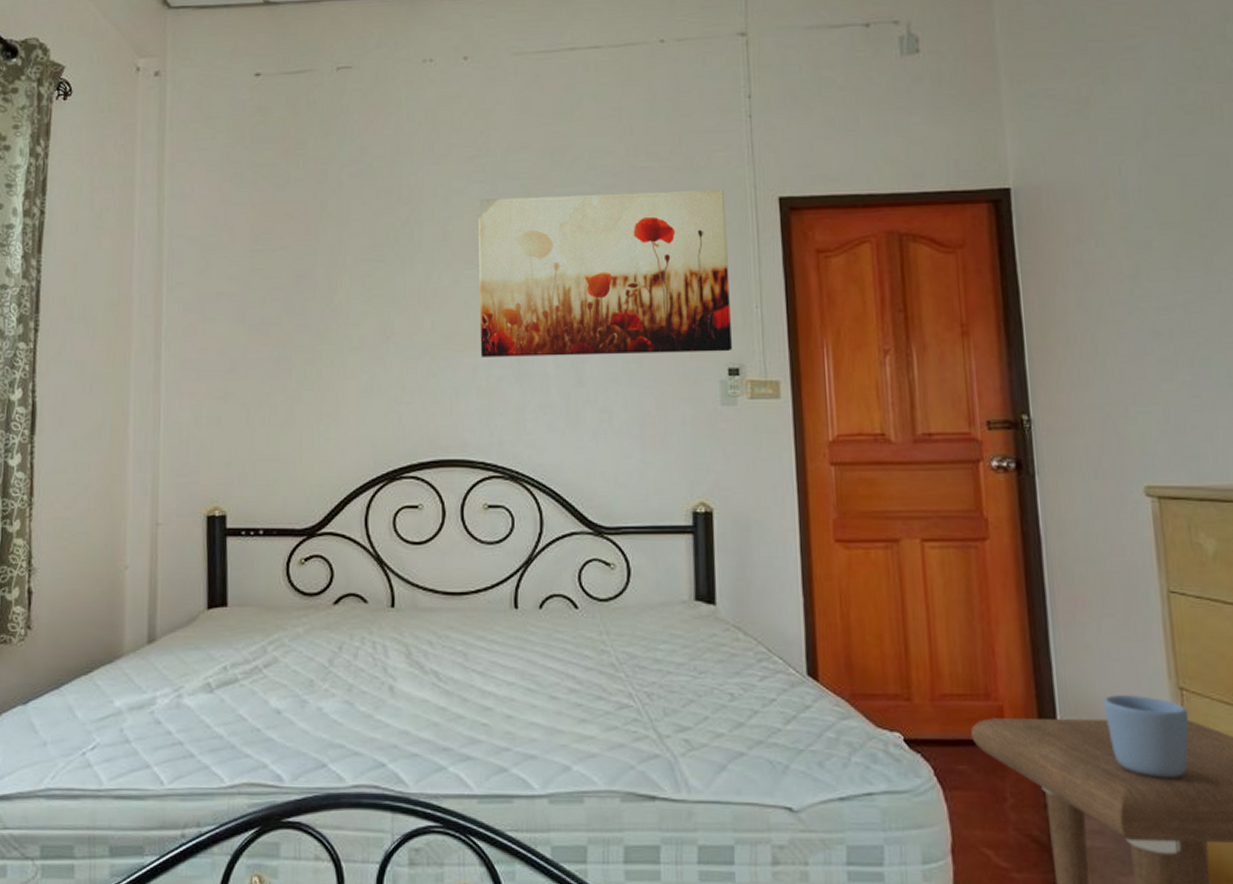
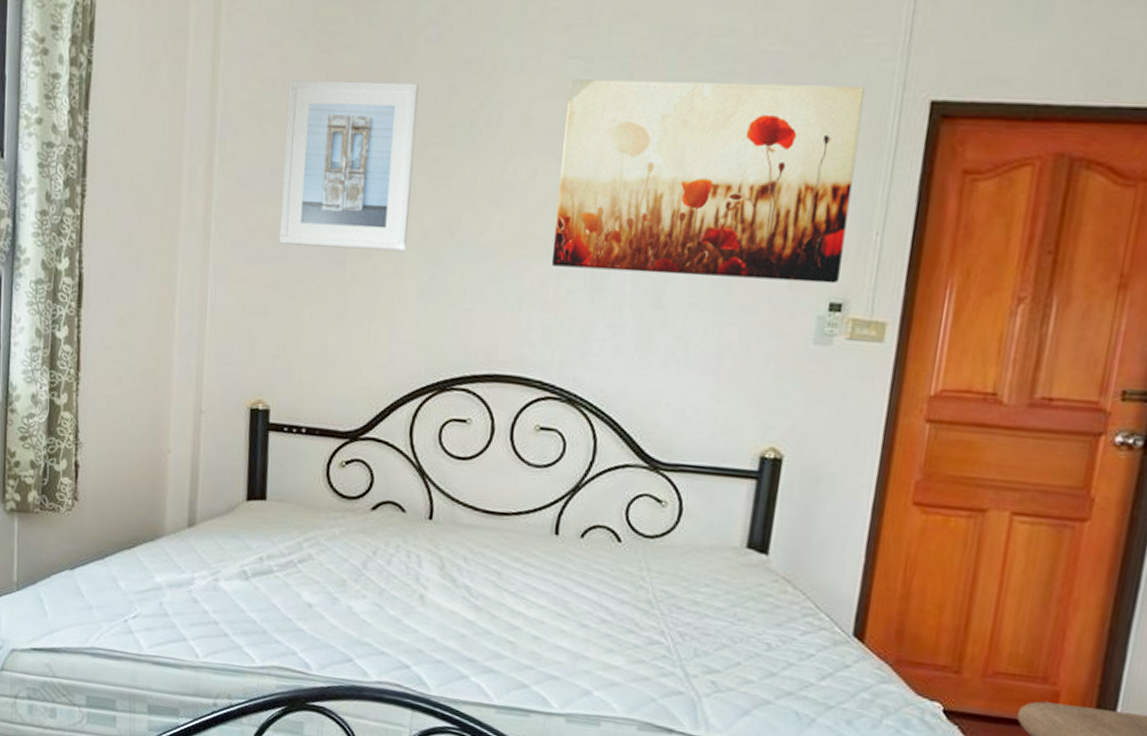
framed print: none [227,211,348,358] -> present [279,79,419,252]

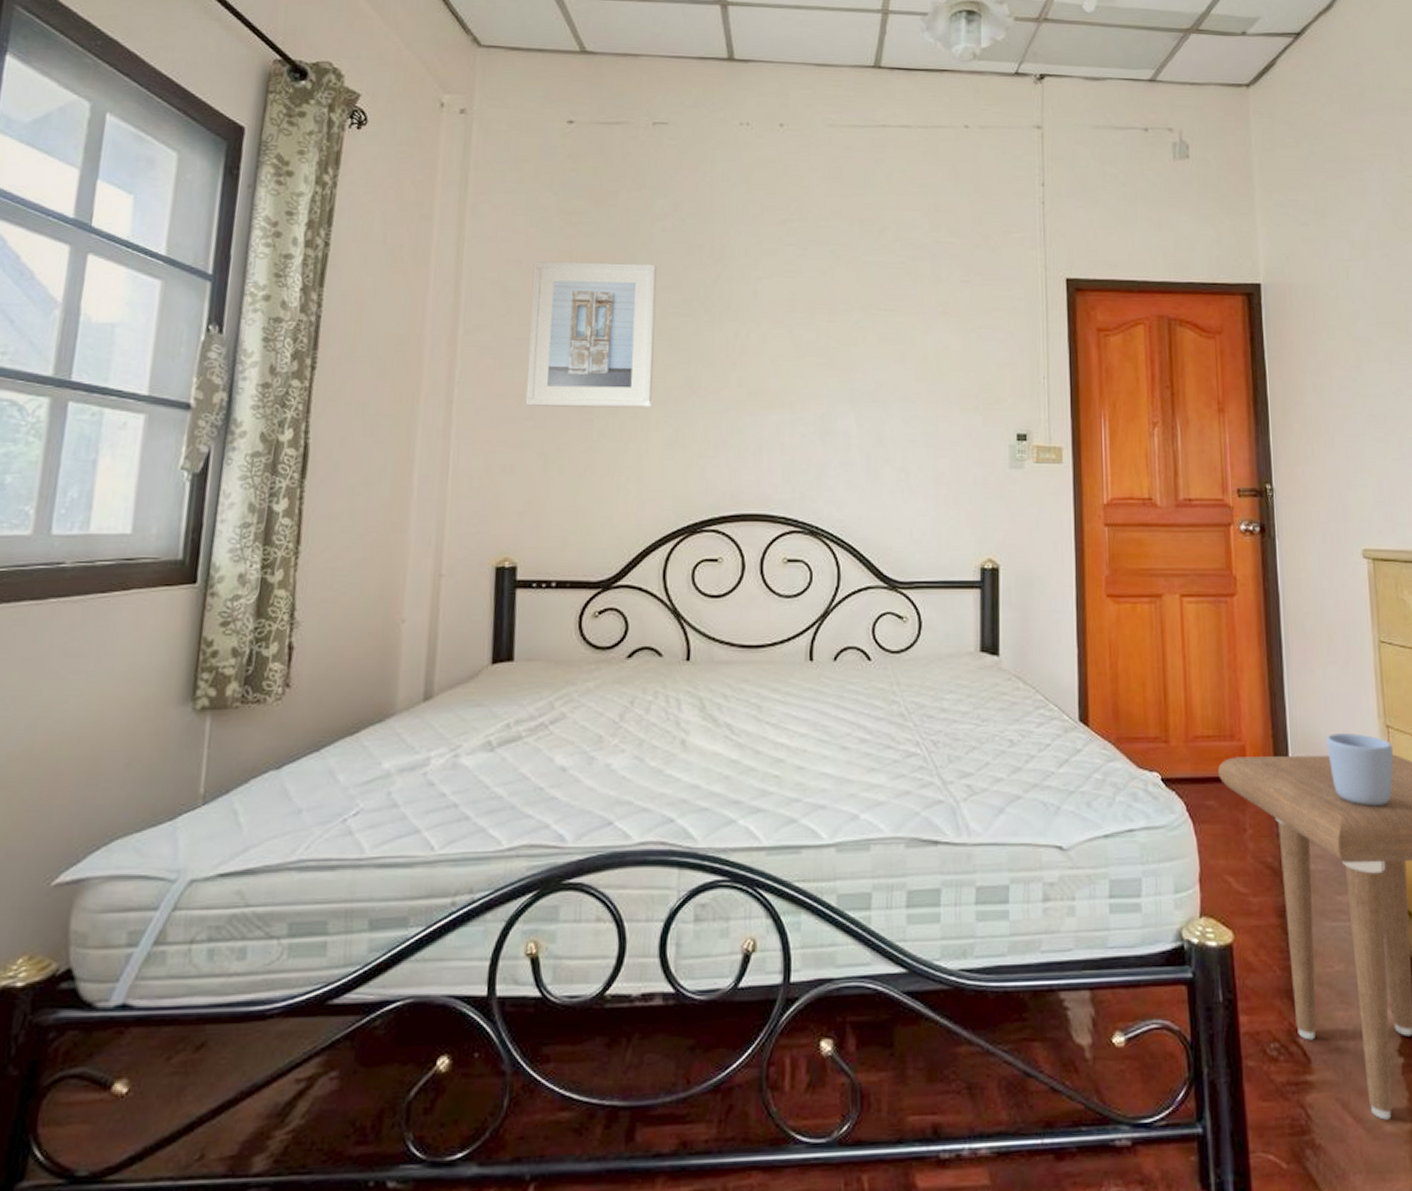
wall art: present [551,79,866,284] -> none [785,261,1021,419]

